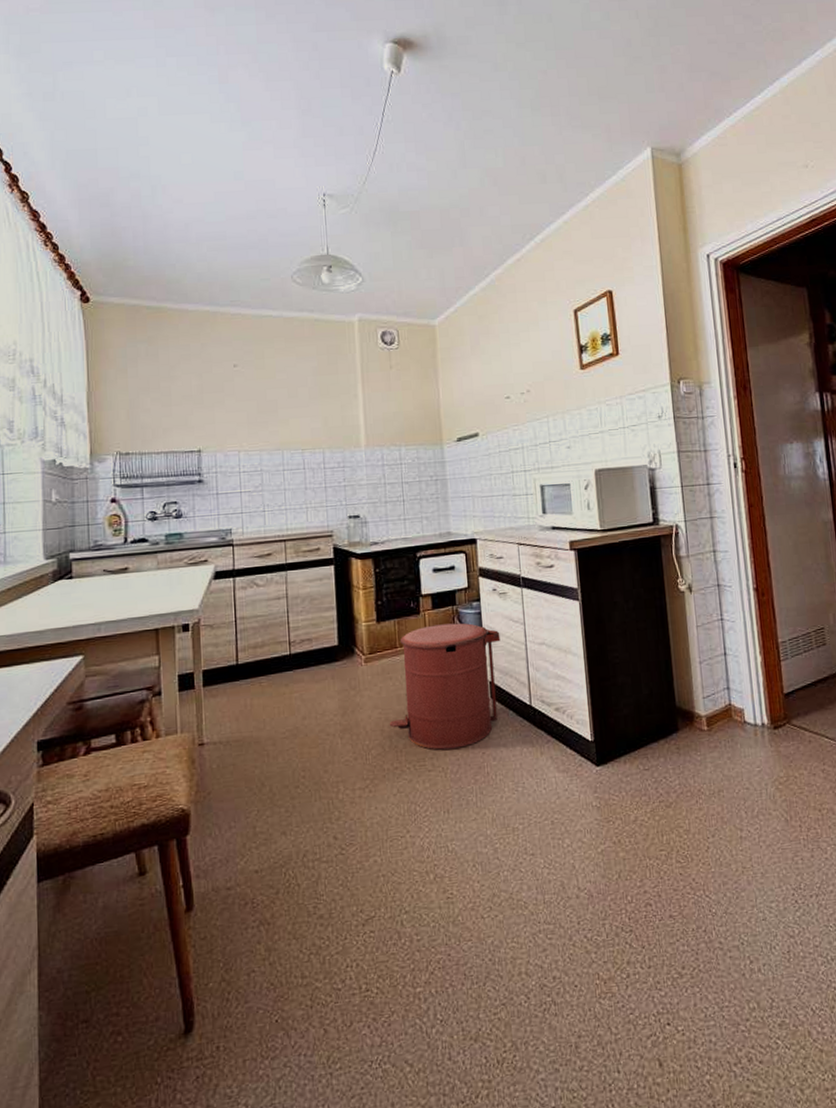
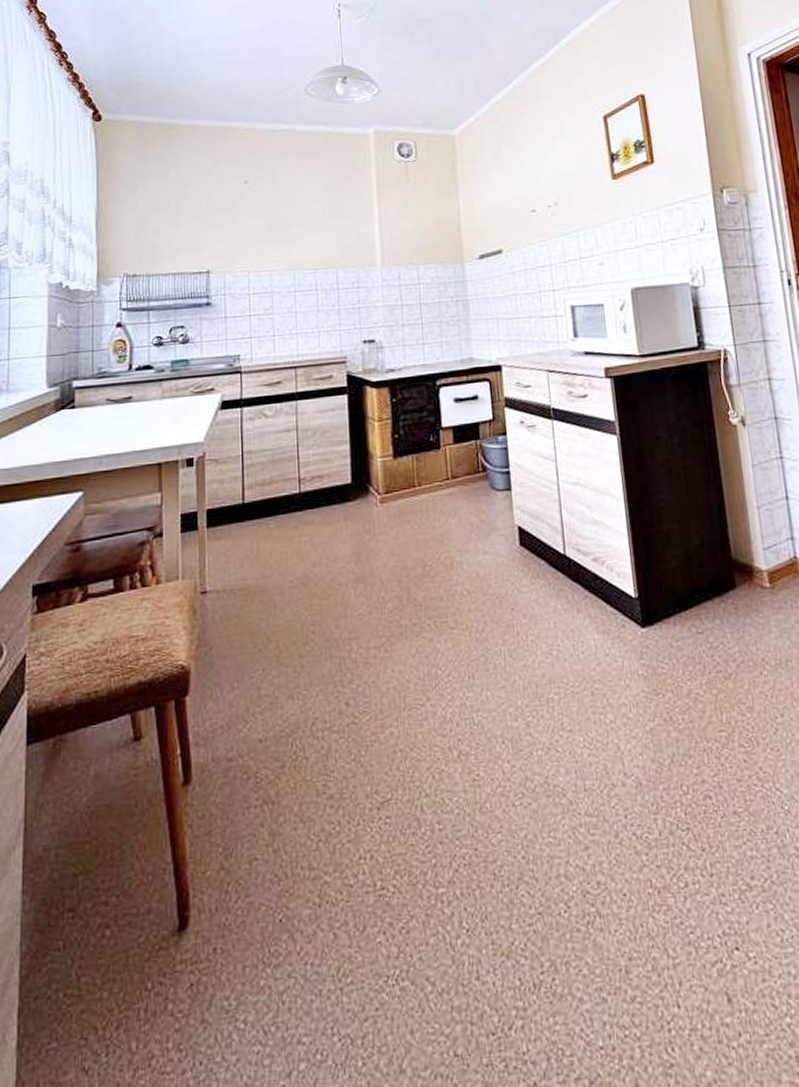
trash can: present [389,623,501,750] -> none [407,459,530,604]

